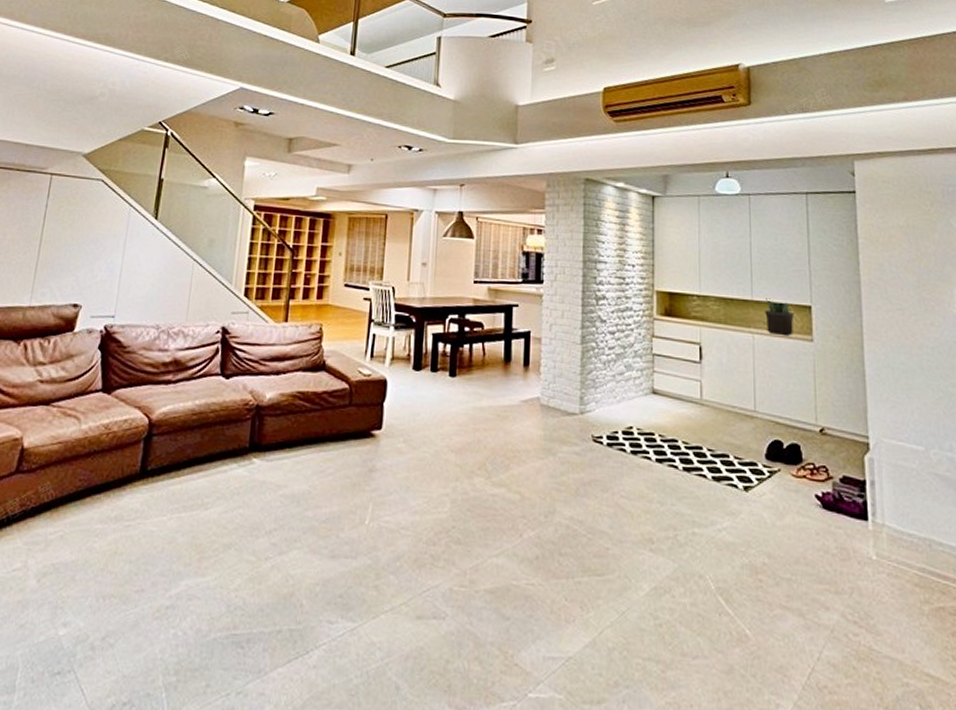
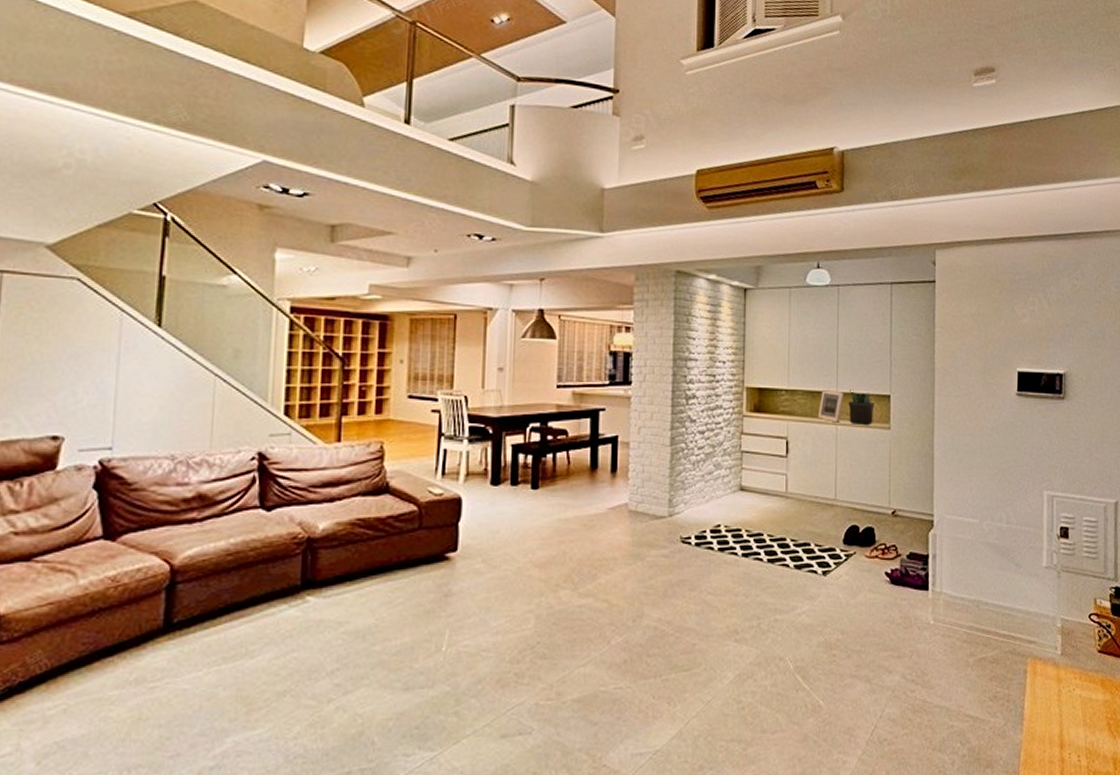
picture frame: none [733,296,760,331] -> present [818,389,844,423]

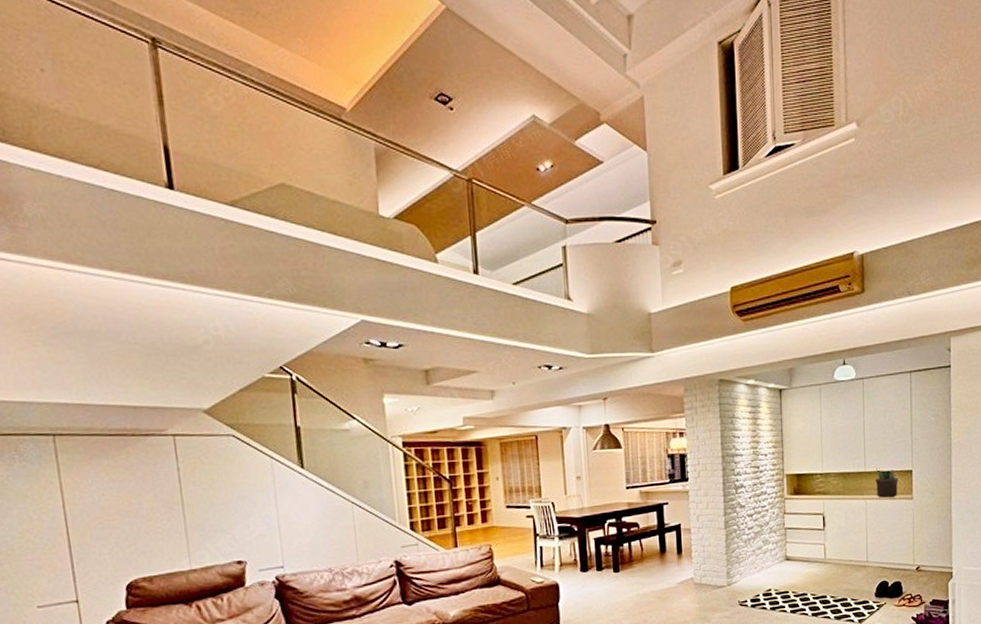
picture frame: present [818,389,844,423] -> none [849,470,872,498]

